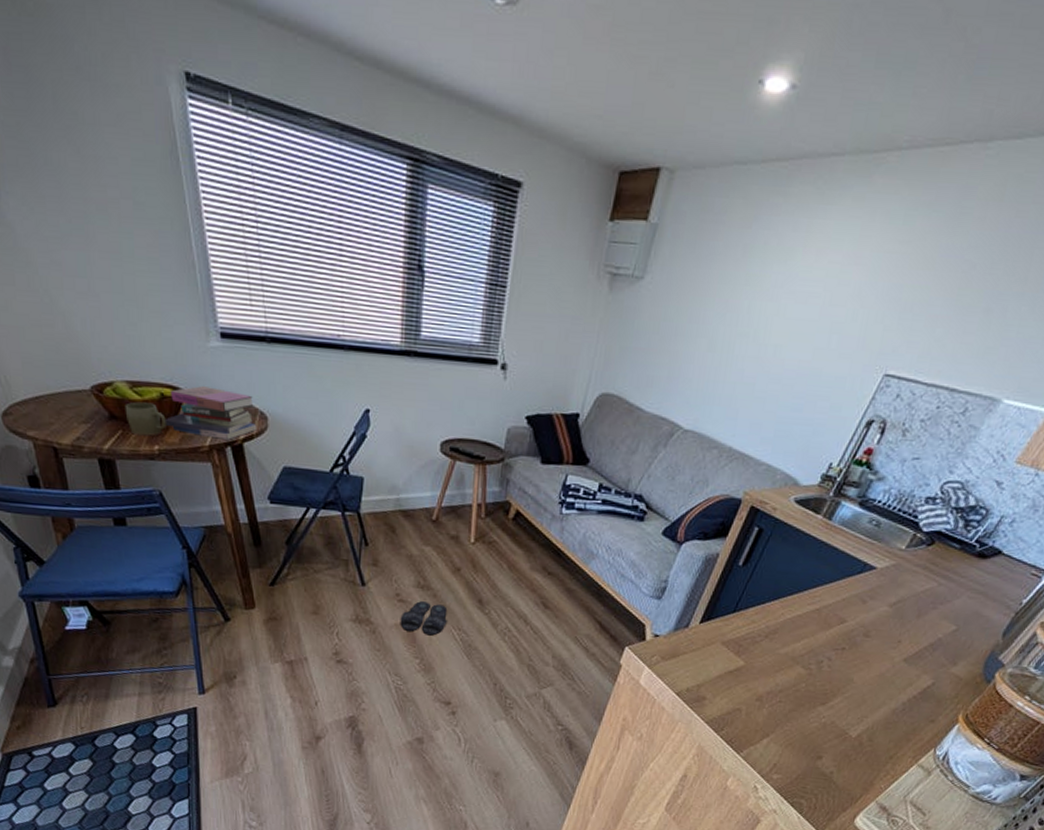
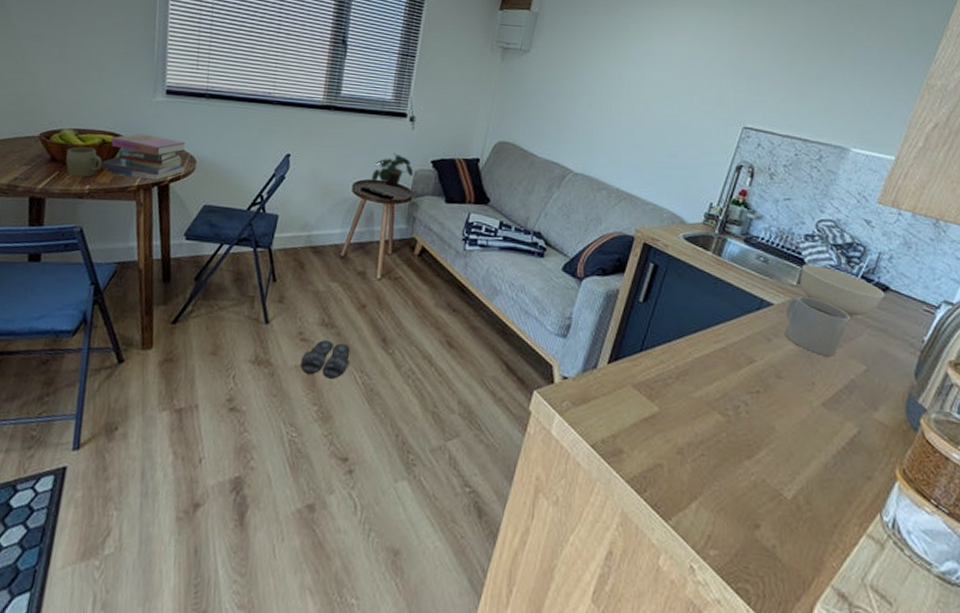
potted plant: none [461,407,506,446] -> present [371,153,413,186]
mug: none [881,560,953,618] -> present [784,296,850,357]
bowl: none [908,528,996,580] -> present [800,264,885,317]

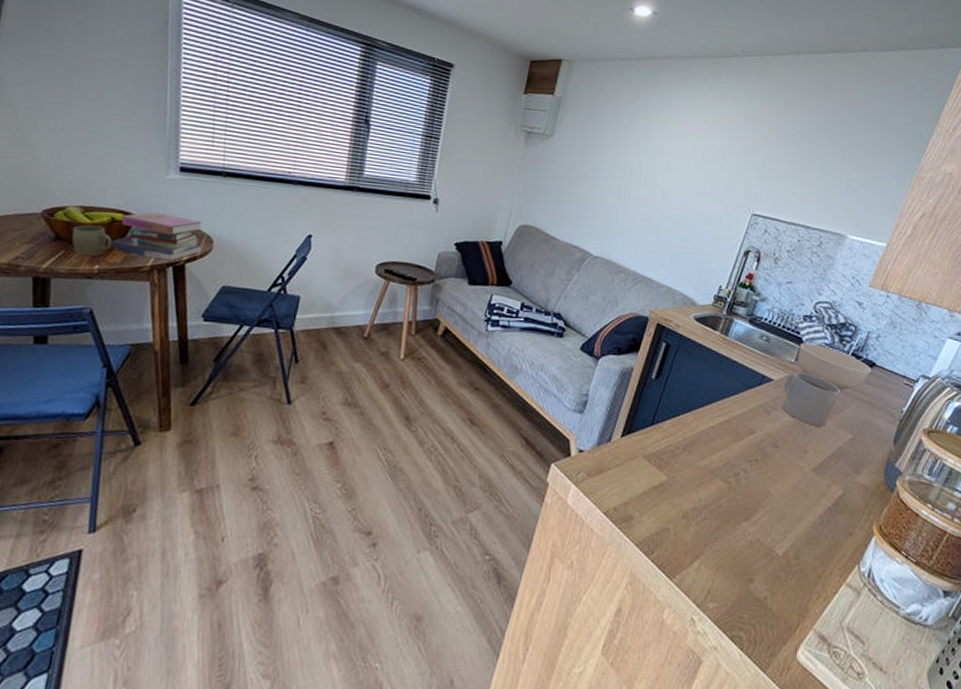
slippers: present [300,340,351,379] -> none [324,419,374,457]
potted plant: present [371,153,413,186] -> none [395,235,437,268]

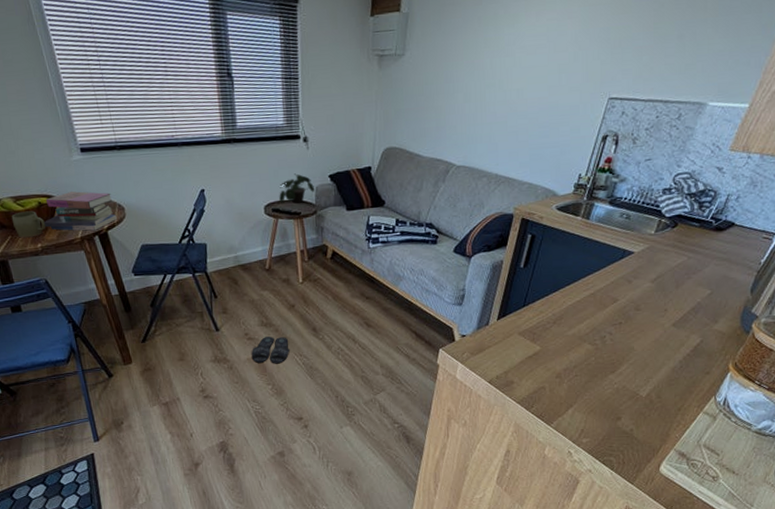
slippers: none [324,419,374,457] -> present [251,336,291,364]
potted plant: none [395,235,437,268] -> present [279,173,314,204]
mug: present [782,372,840,427] -> none [643,242,699,288]
bowl: present [798,343,872,390] -> none [658,214,731,252]

